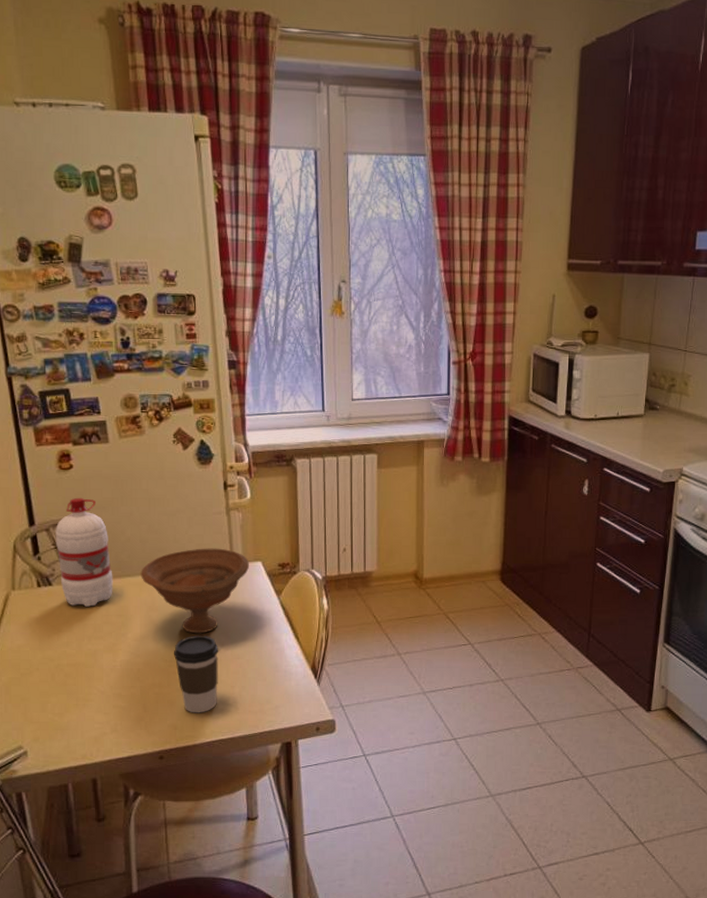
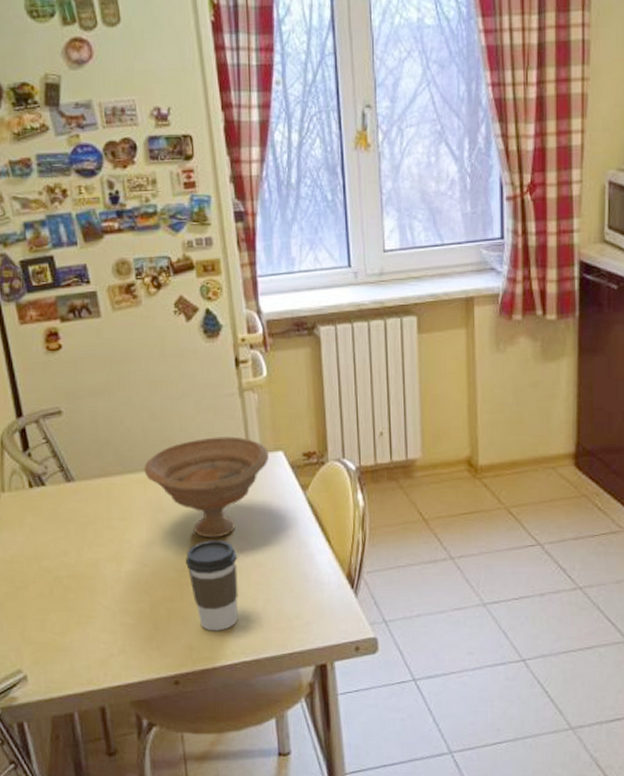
water bottle: present [55,497,113,607] -> none [45,382,114,509]

